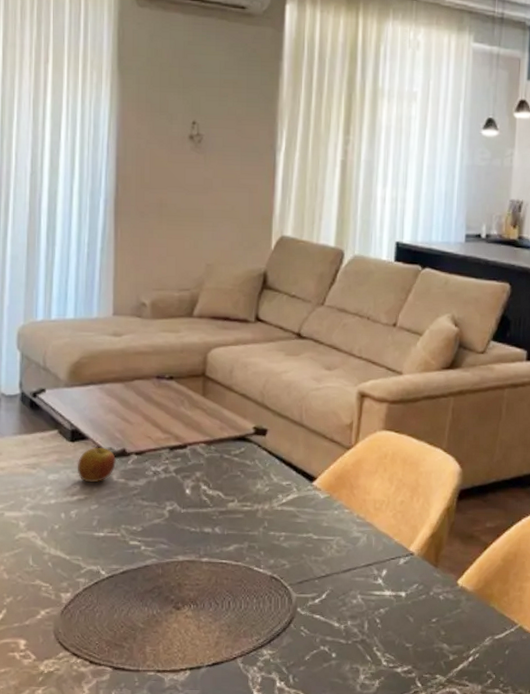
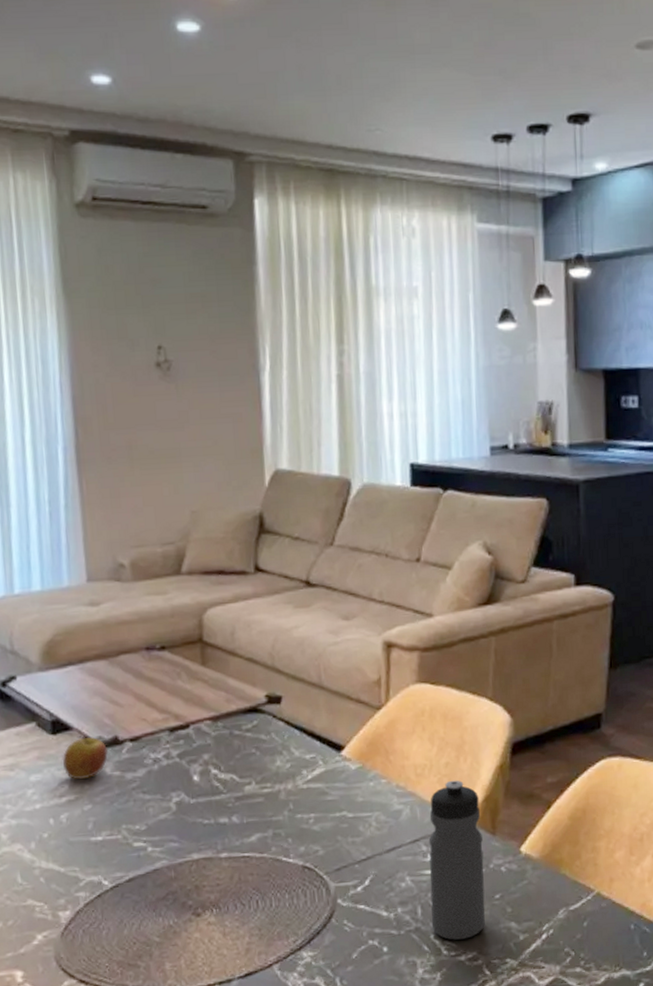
water bottle: none [375,516,426,654] -> present [428,780,485,940]

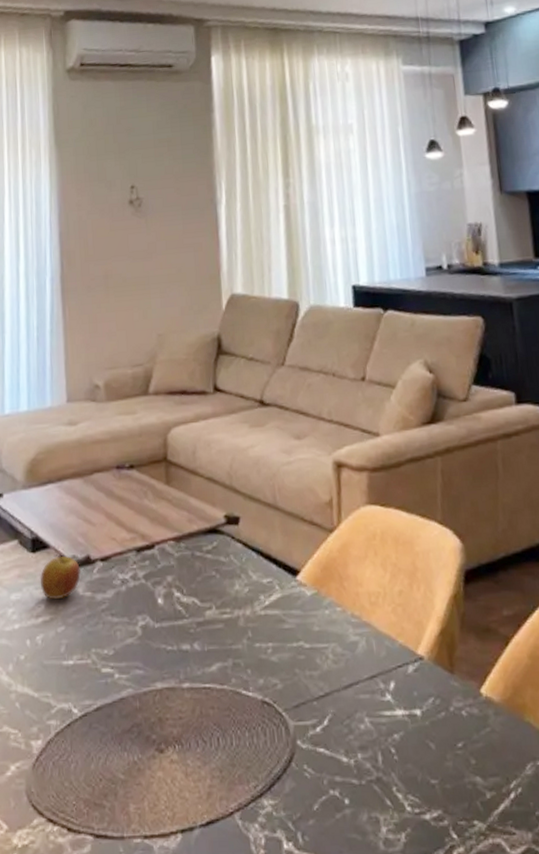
water bottle: present [428,780,485,940] -> none [386,610,449,795]

